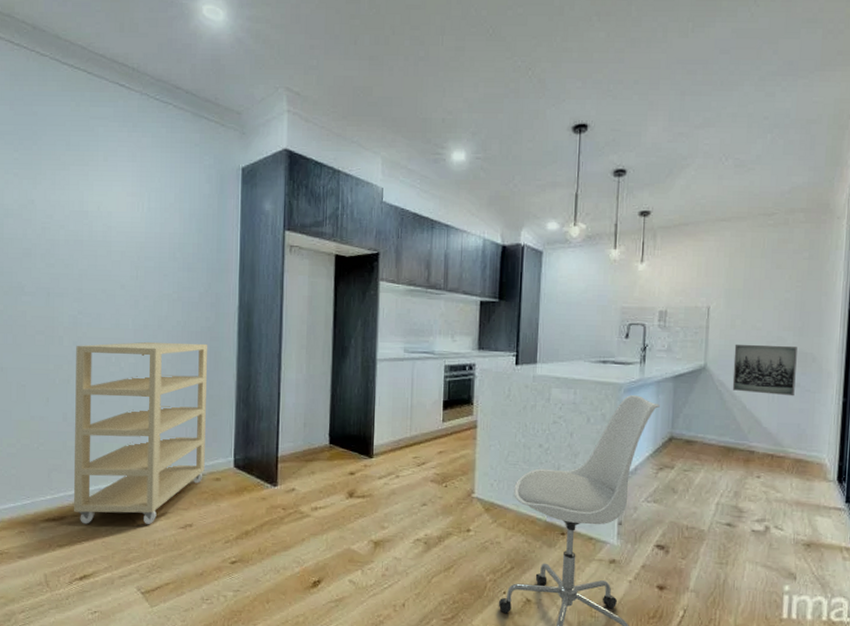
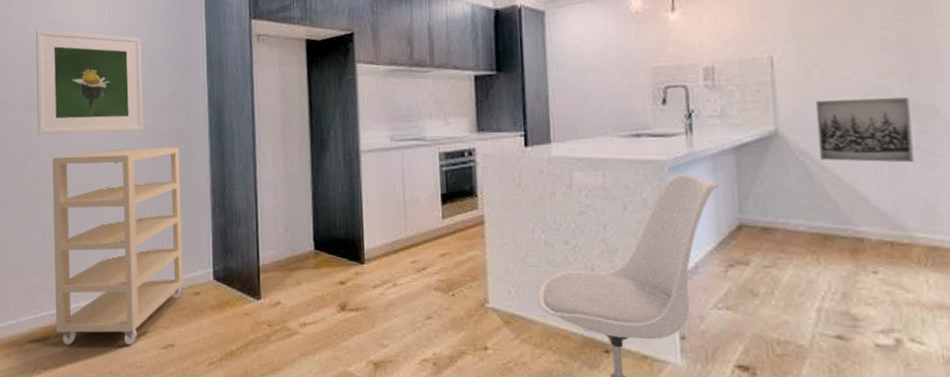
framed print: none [61,217,175,326] -> present [35,29,144,135]

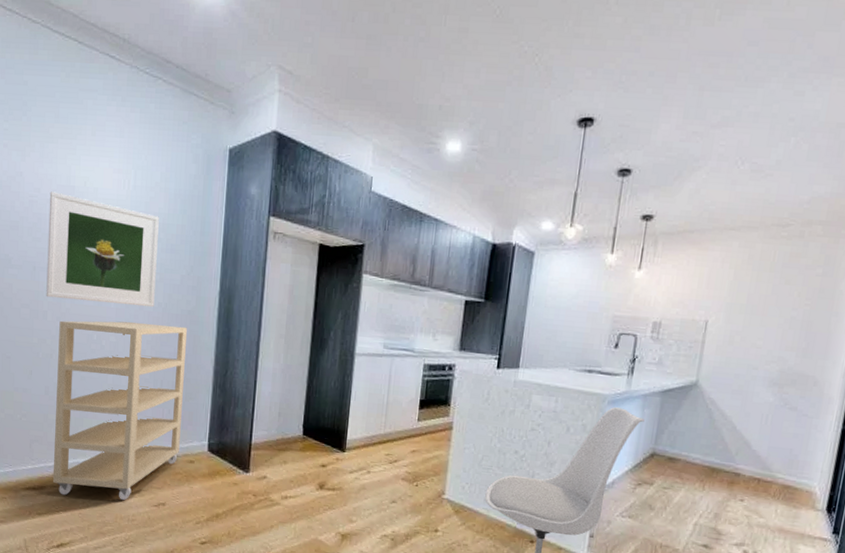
wall art: present [815,98,914,163] -> none [723,361,799,420]

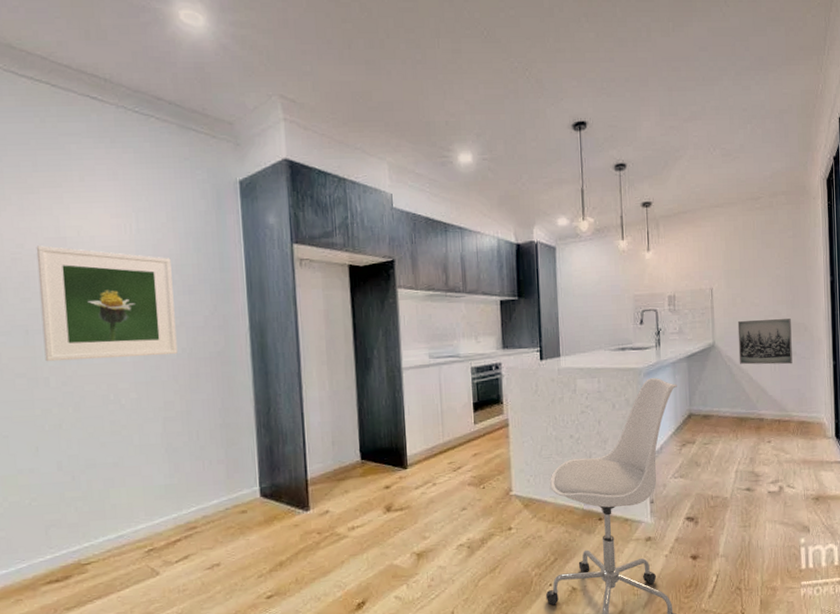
shelving unit: present [52,320,188,500] -> none [66,369,228,581]
wall art: none [723,361,799,420] -> present [737,319,793,365]

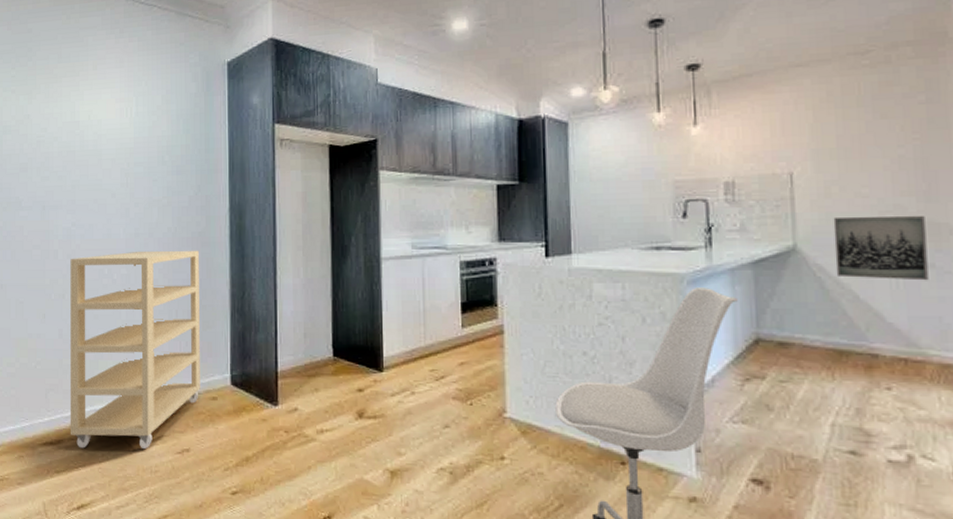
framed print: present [36,245,178,362] -> none [56,129,164,236]
shelving unit: none [66,369,228,581] -> present [70,250,200,449]

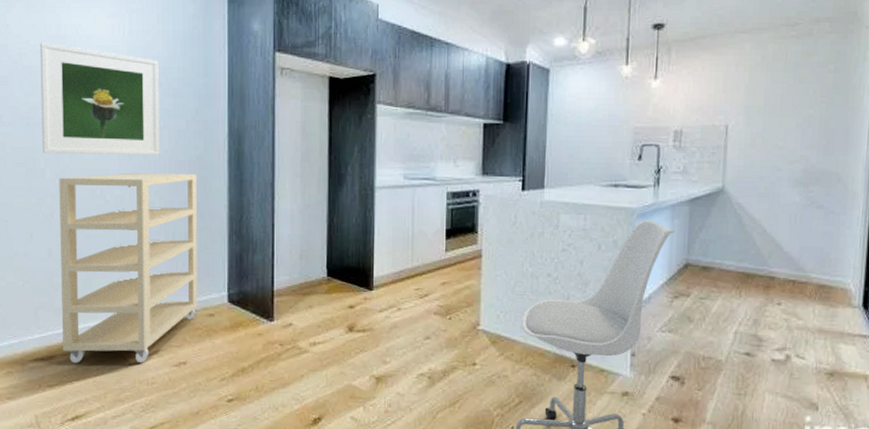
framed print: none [56,129,164,236] -> present [39,42,160,156]
wall art: present [833,216,929,281] -> none [751,164,821,219]

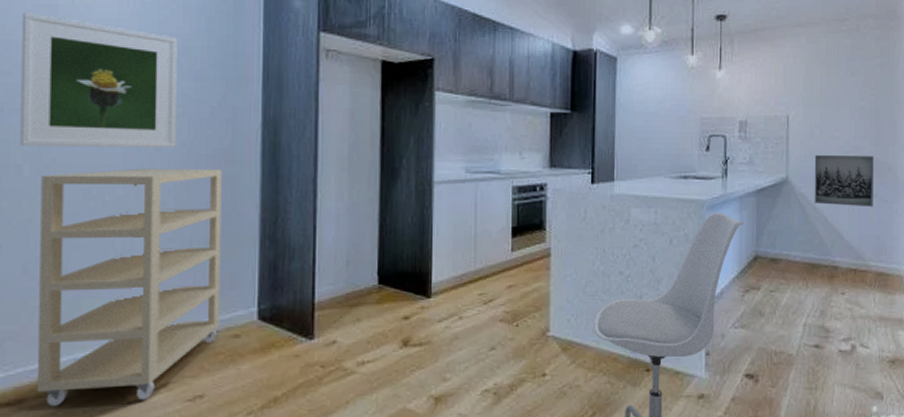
wall art: none [751,164,821,219] -> present [814,154,874,208]

